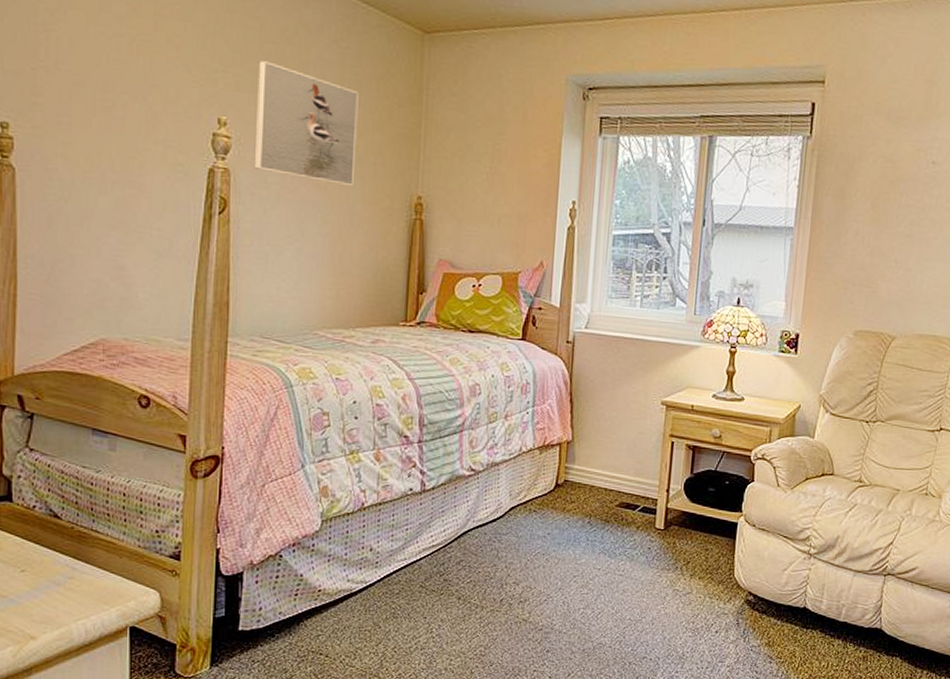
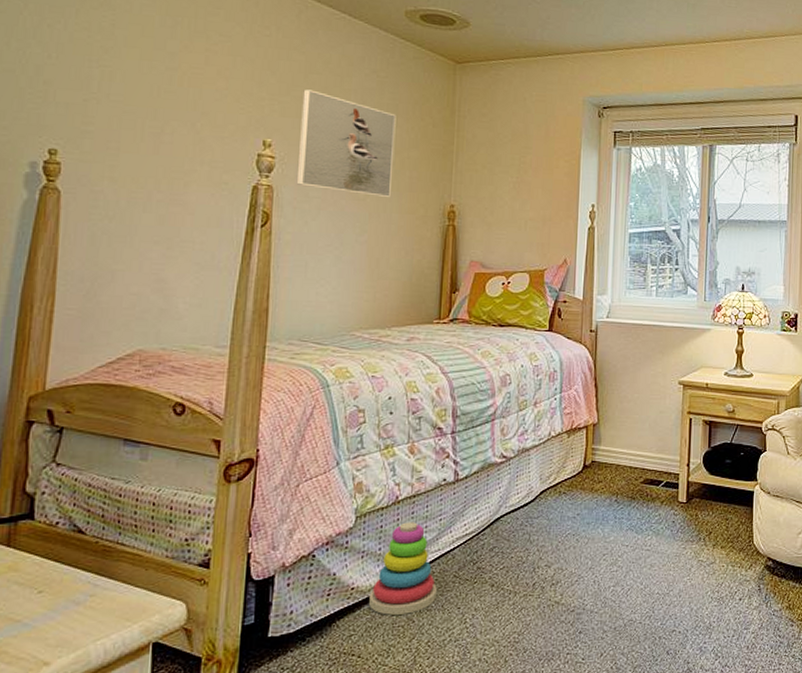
stacking toy: none [336,529,403,620] -> present [369,522,437,615]

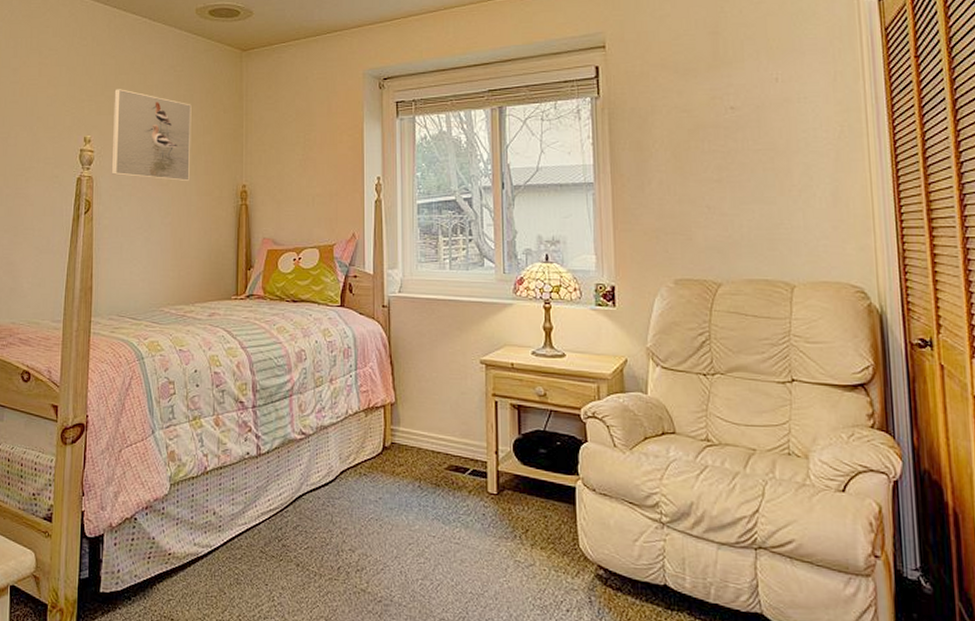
stacking toy: present [369,522,437,615] -> none [185,493,245,585]

